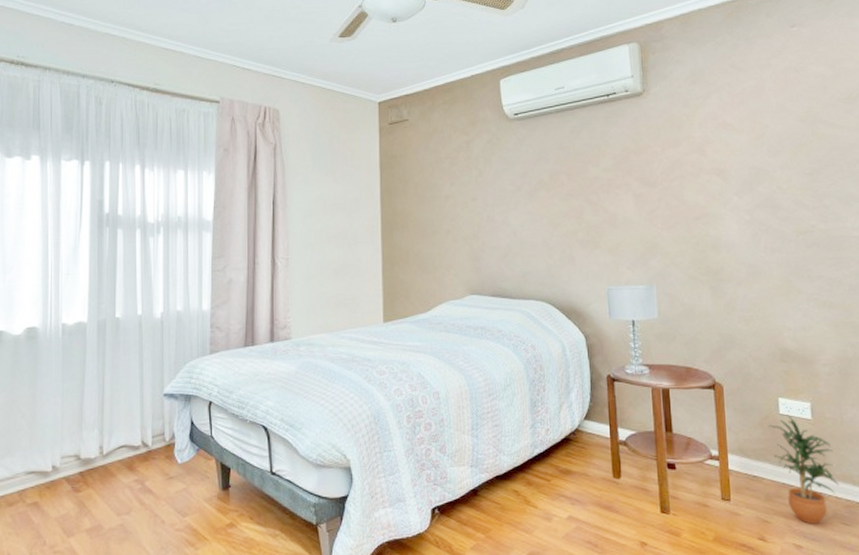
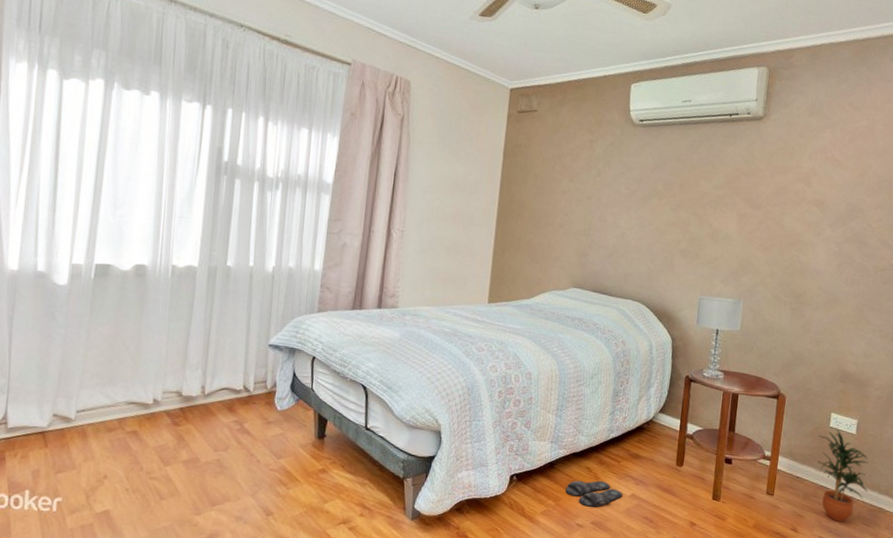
slippers: none [494,504,559,536] -> present [565,480,623,507]

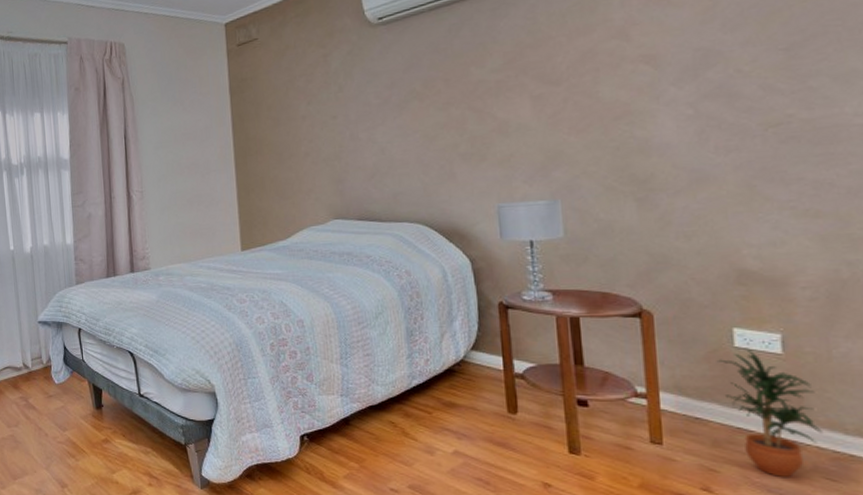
slippers: present [565,480,623,507] -> none [369,436,443,468]

